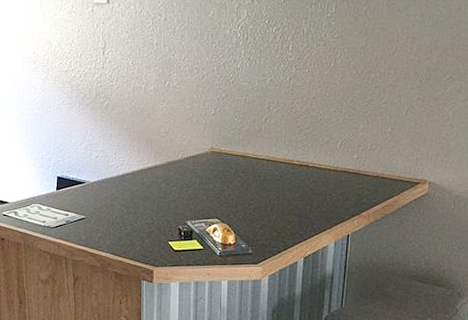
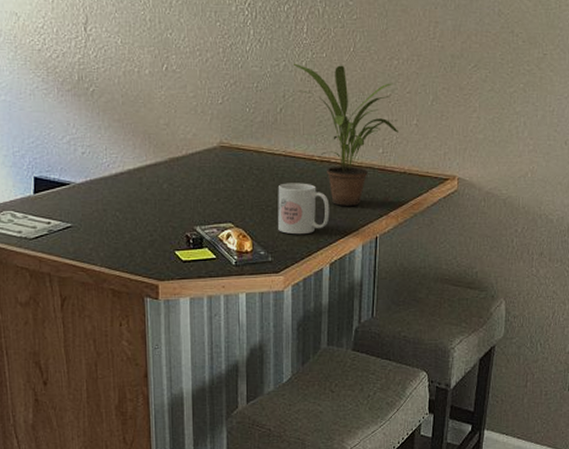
mug: none [259,184,306,231] -> present [278,183,330,235]
potted plant: none [278,78,373,206] -> present [292,63,398,206]

